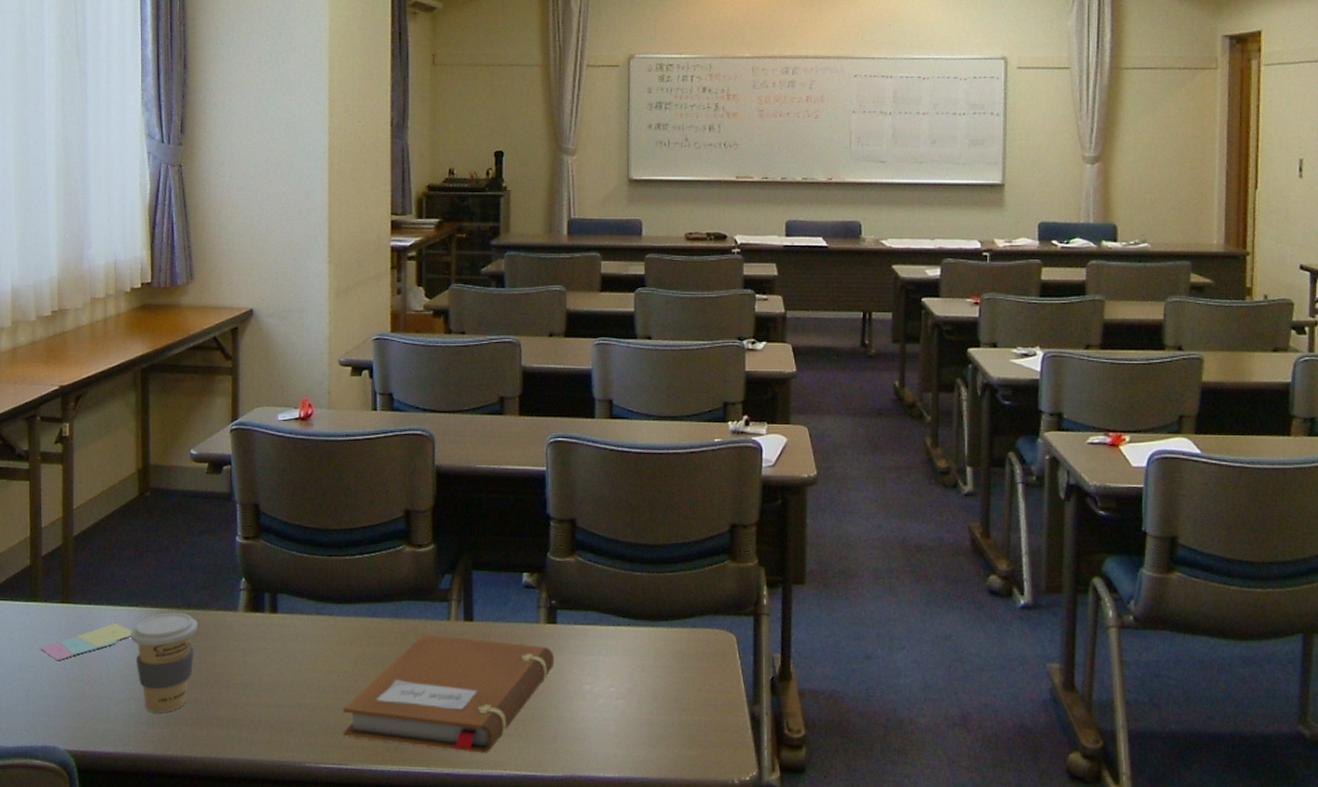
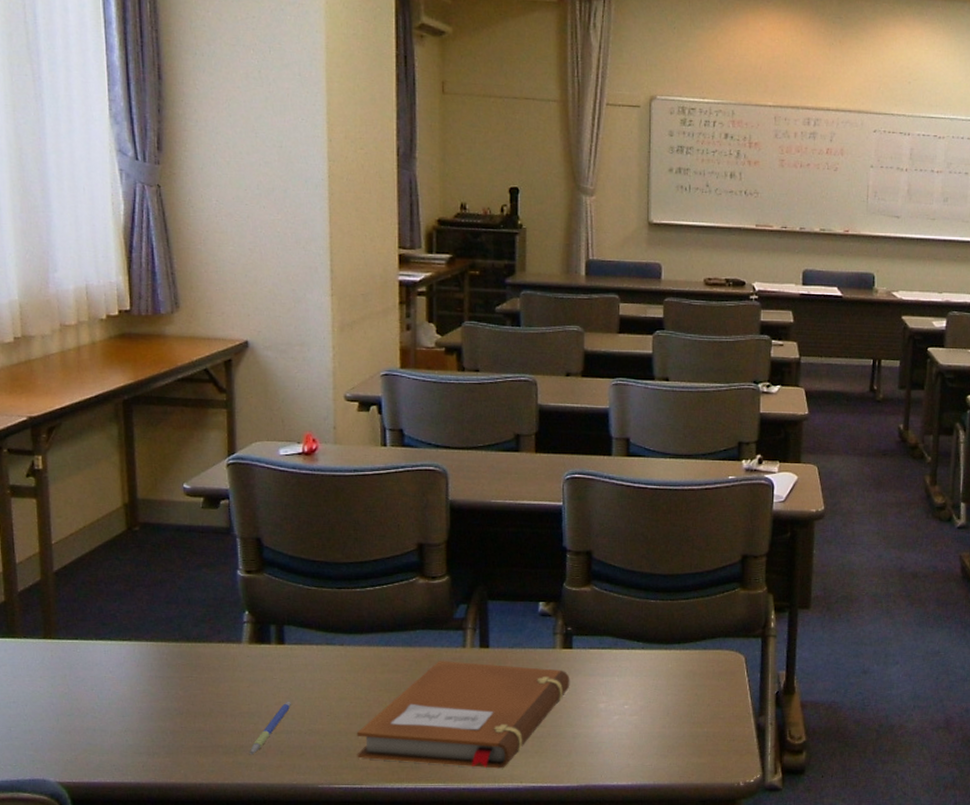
sticky notes: present [40,622,133,660] -> none [22,657,127,695]
coffee cup: present [131,613,198,713] -> none [124,646,199,743]
pen: none [241,672,282,729] -> present [249,701,291,755]

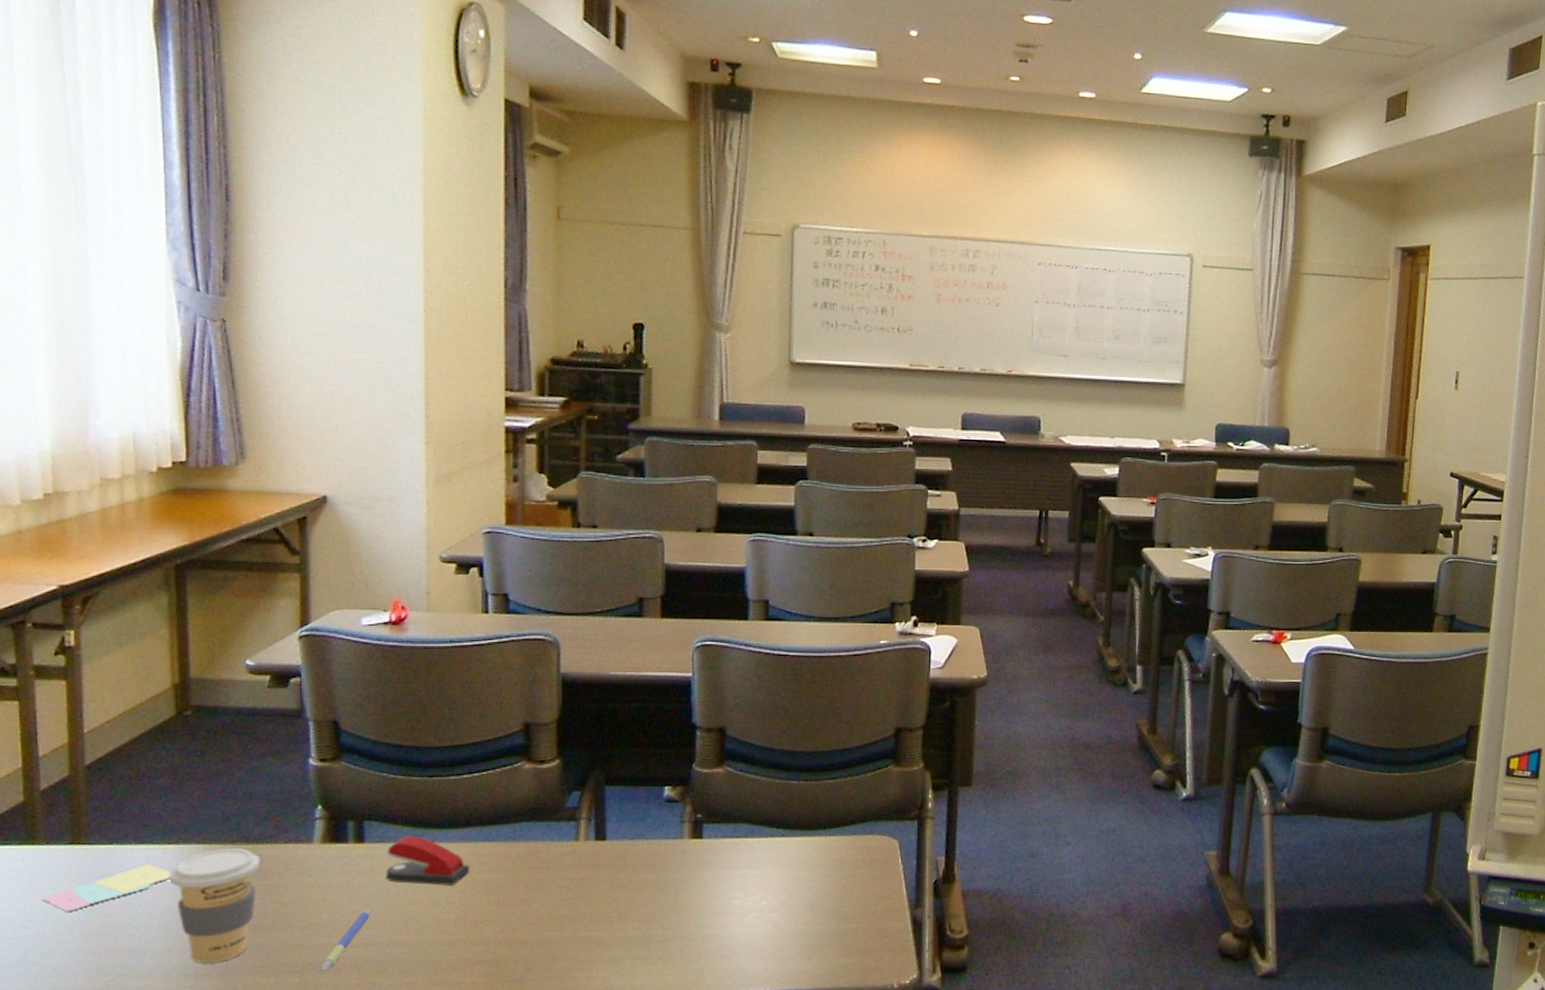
sticky notes: none [22,657,127,695] -> present [42,863,172,911]
coffee cup: none [124,646,199,743] -> present [169,848,261,964]
stapler: none [303,640,374,683] -> present [386,836,470,886]
notebook: present [356,661,570,769] -> none [448,856,700,979]

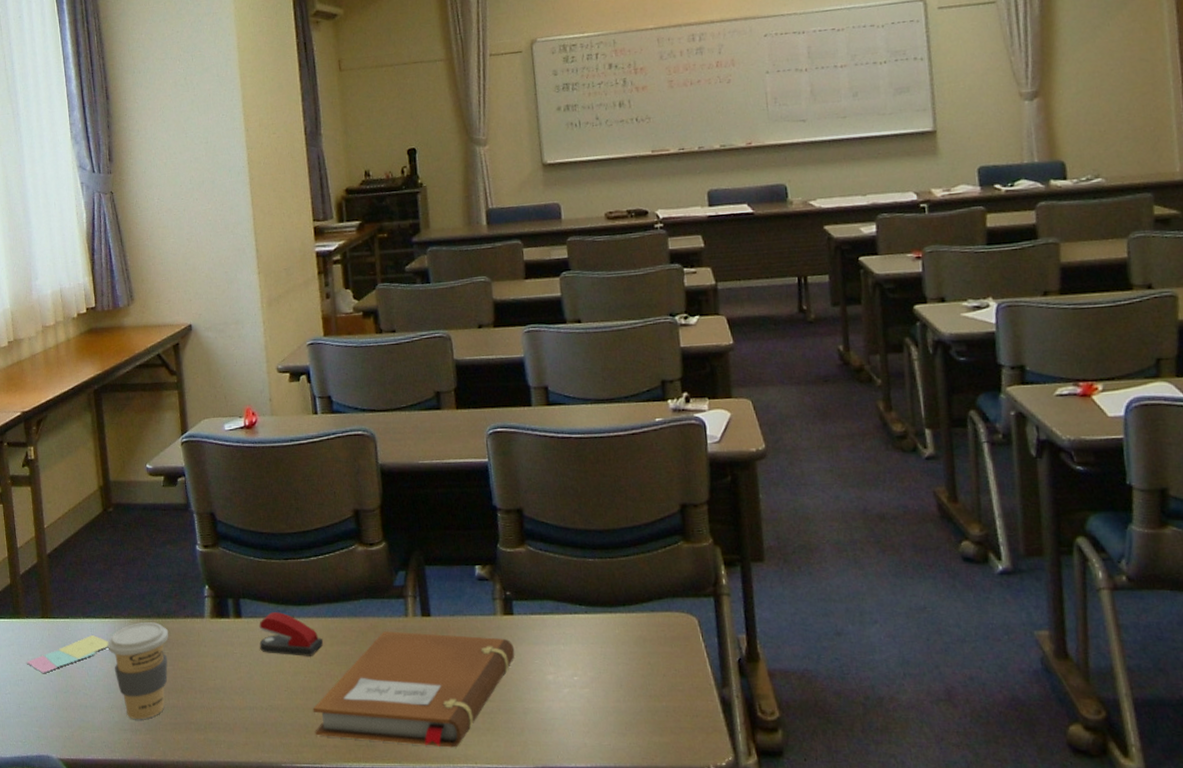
pen: present [319,908,371,974] -> none [217,676,252,732]
notebook: none [448,856,700,979] -> present [312,631,515,748]

